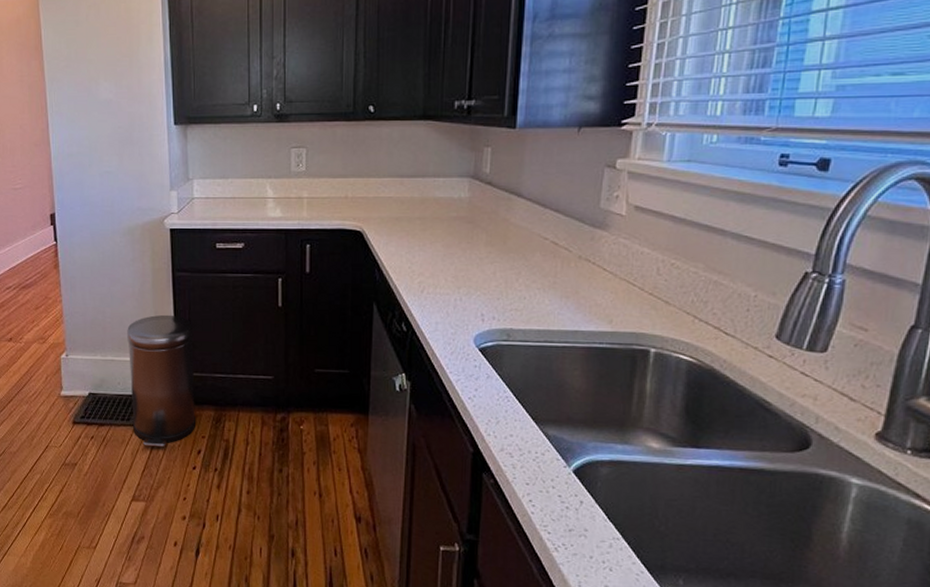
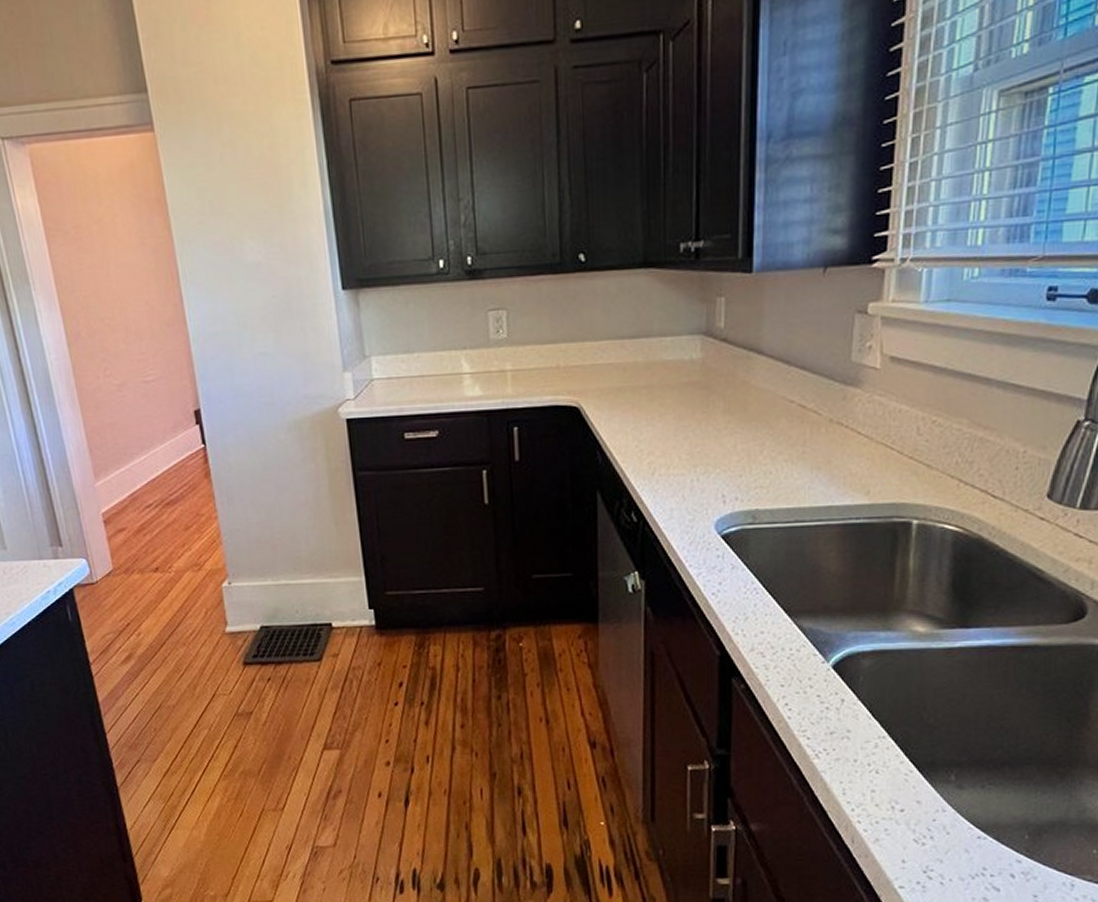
pedal bin: present [127,314,195,448] -> none [302,523,394,684]

